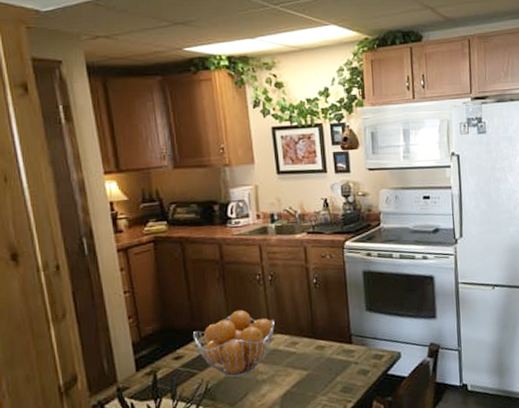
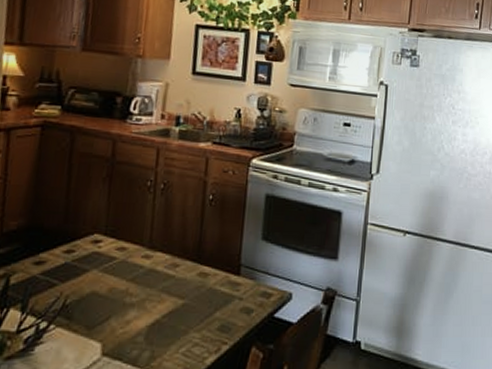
fruit basket: present [192,309,275,378] -> none [61,217,158,295]

